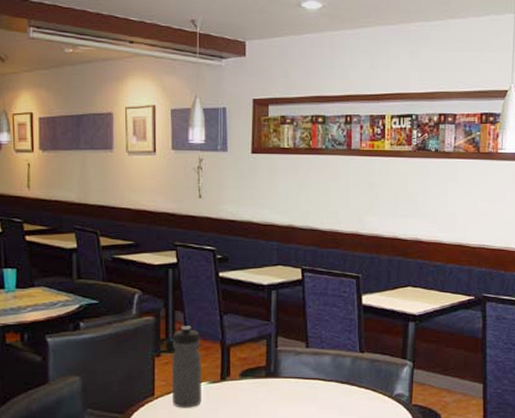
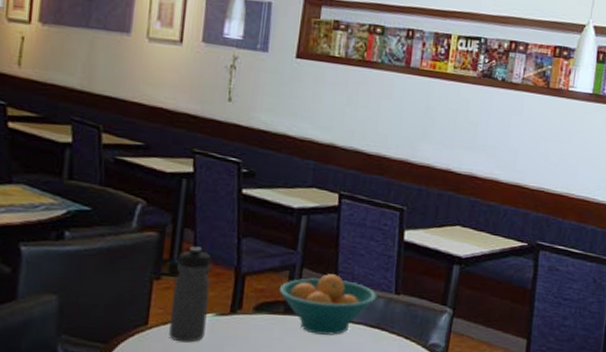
fruit bowl: none [259,339,344,393] -> present [278,274,377,335]

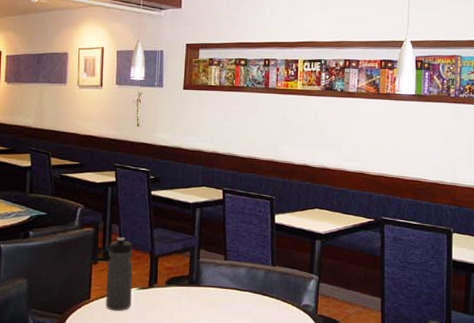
fruit bowl: present [278,274,377,335] -> none [183,253,258,301]

